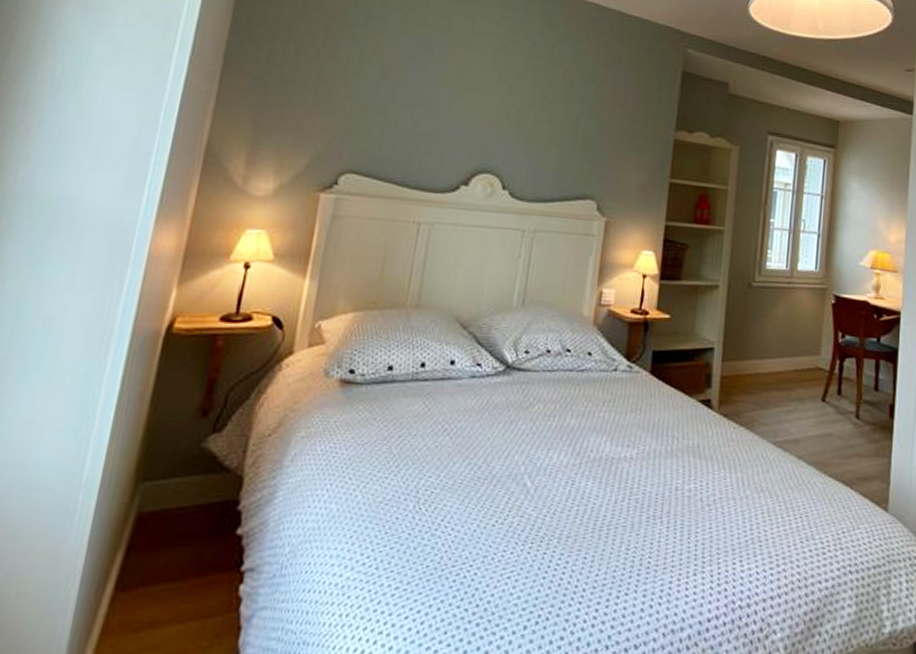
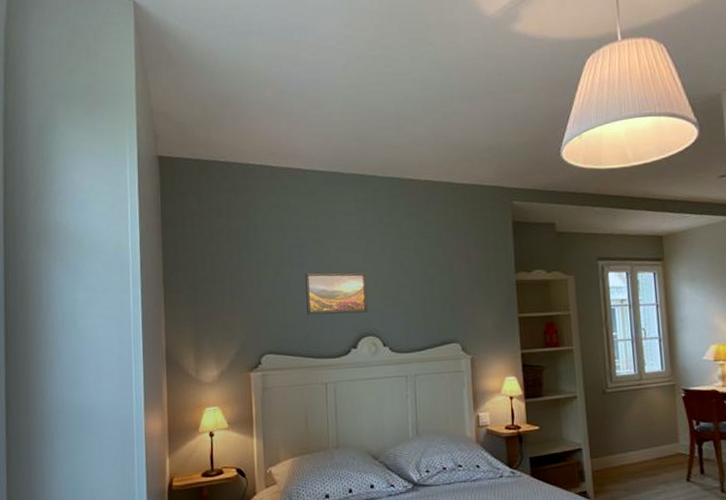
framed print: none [413,81,498,144] -> present [305,272,368,315]

